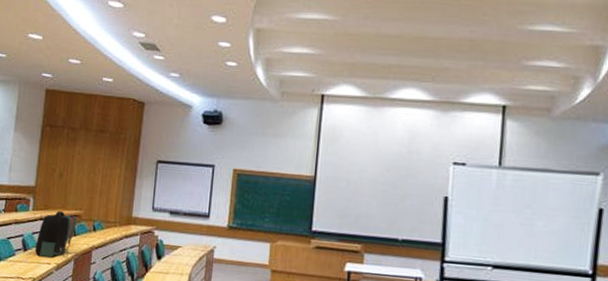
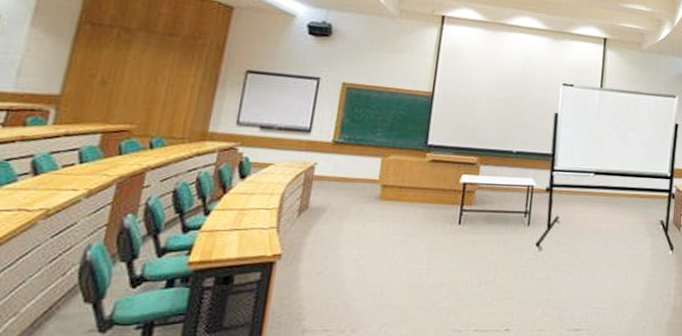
backpack: present [34,211,77,259] -> none [52,125,125,184]

